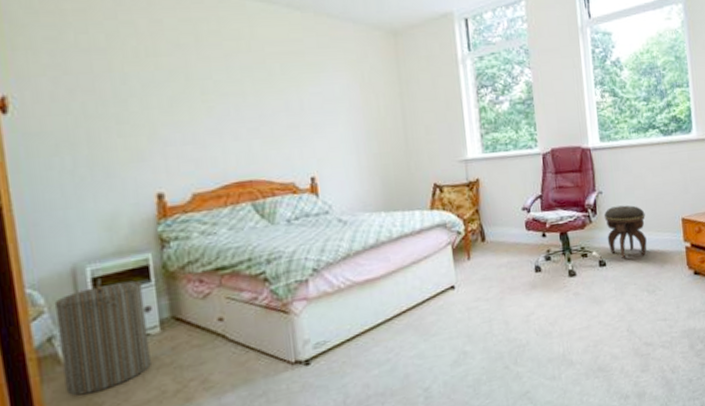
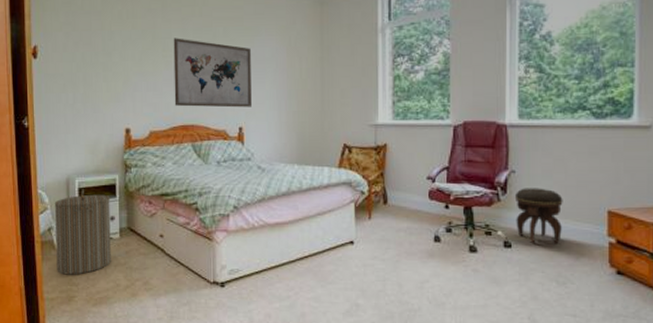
wall art: none [214,78,324,160] -> present [173,38,251,108]

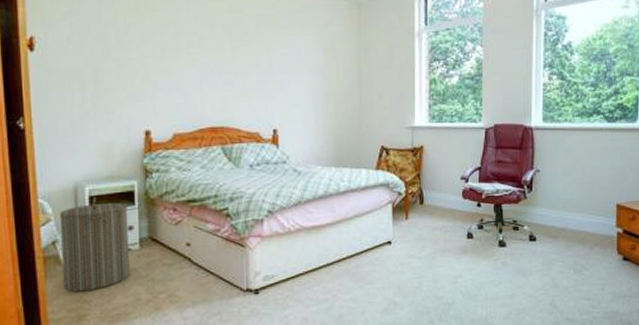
wall art: present [173,38,251,108] -> none [199,34,286,109]
footstool: present [514,188,563,243] -> none [539,185,580,236]

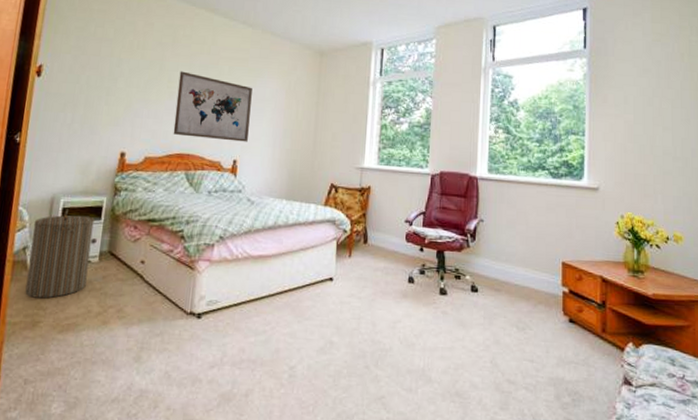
wall art: none [199,34,286,109] -> present [173,71,253,142]

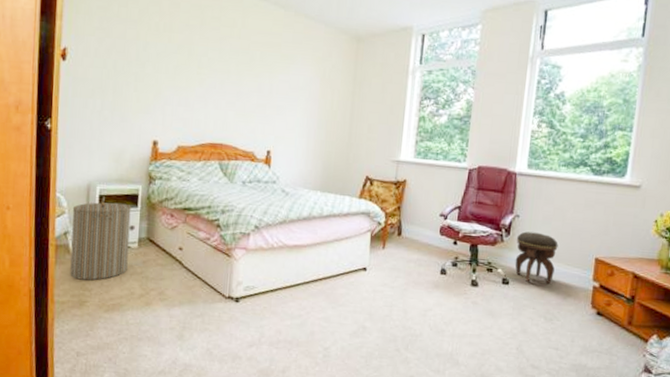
wall art: present [173,71,253,142] -> none [205,56,286,132]
footstool: none [482,236,524,290] -> present [515,231,559,284]

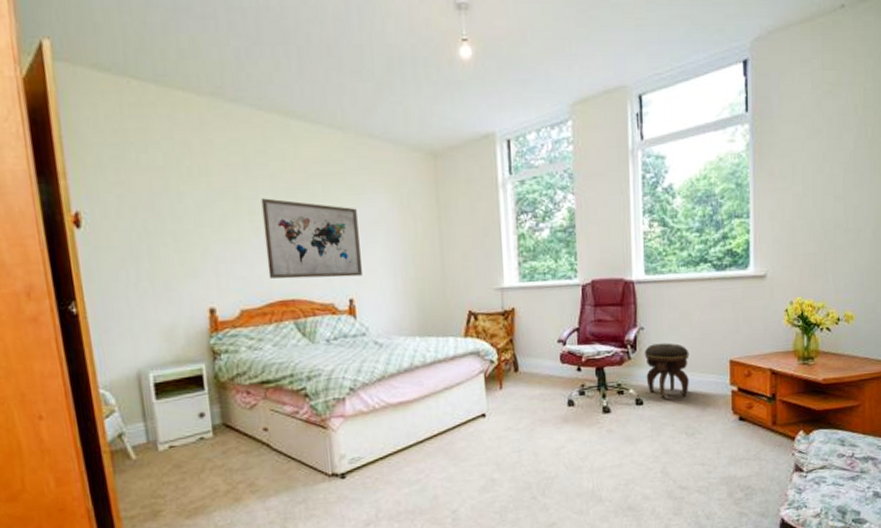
laundry hamper: present [70,195,131,281] -> none [123,382,205,487]
wall art: none [205,56,286,132] -> present [261,198,362,279]

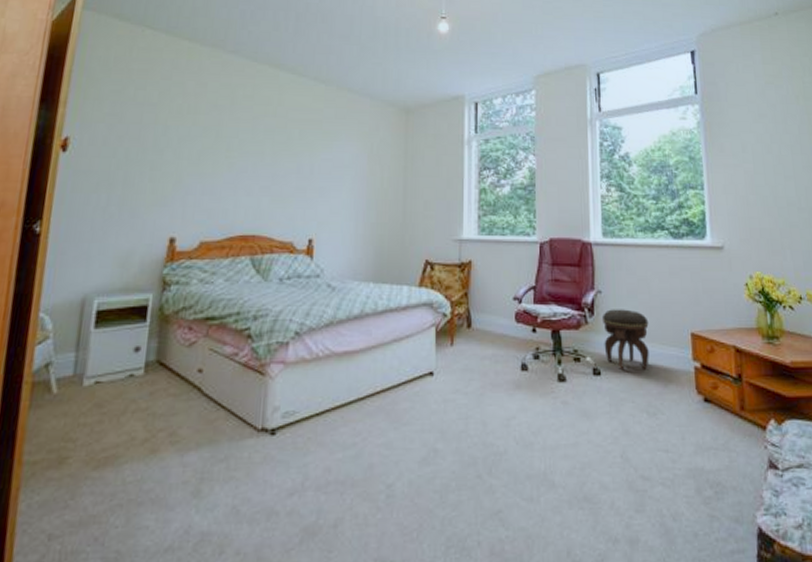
wall art: present [261,198,362,279] -> none [234,137,328,217]

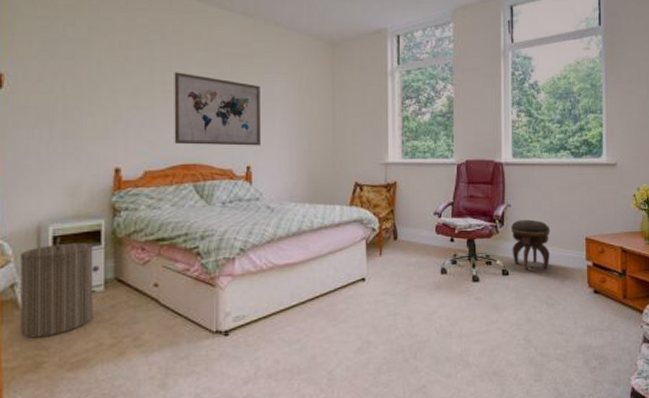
laundry hamper: none [48,310,138,427] -> present [19,236,93,338]
wall art: none [234,137,328,217] -> present [174,72,260,146]

